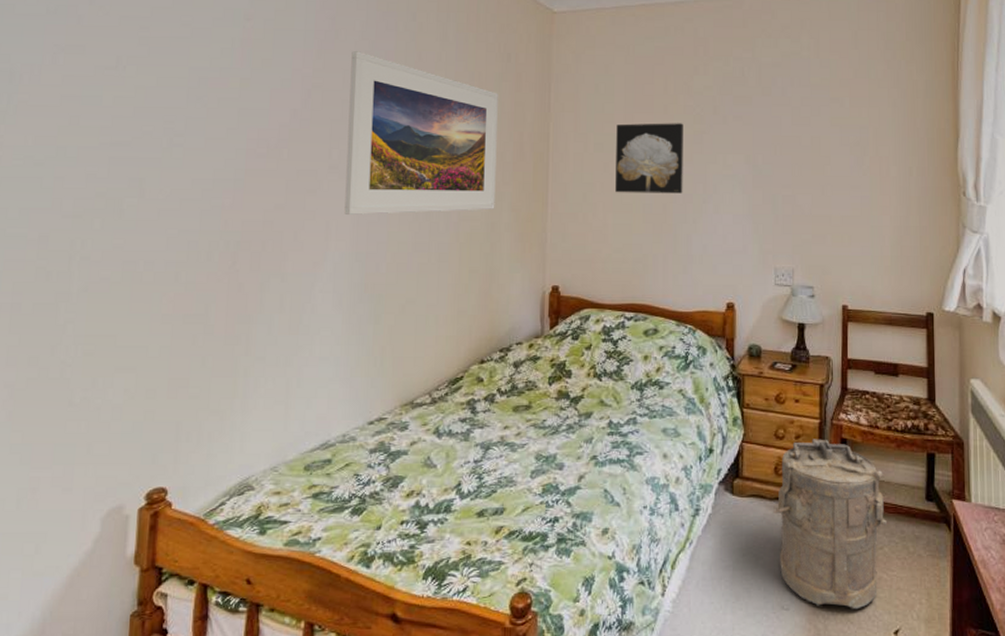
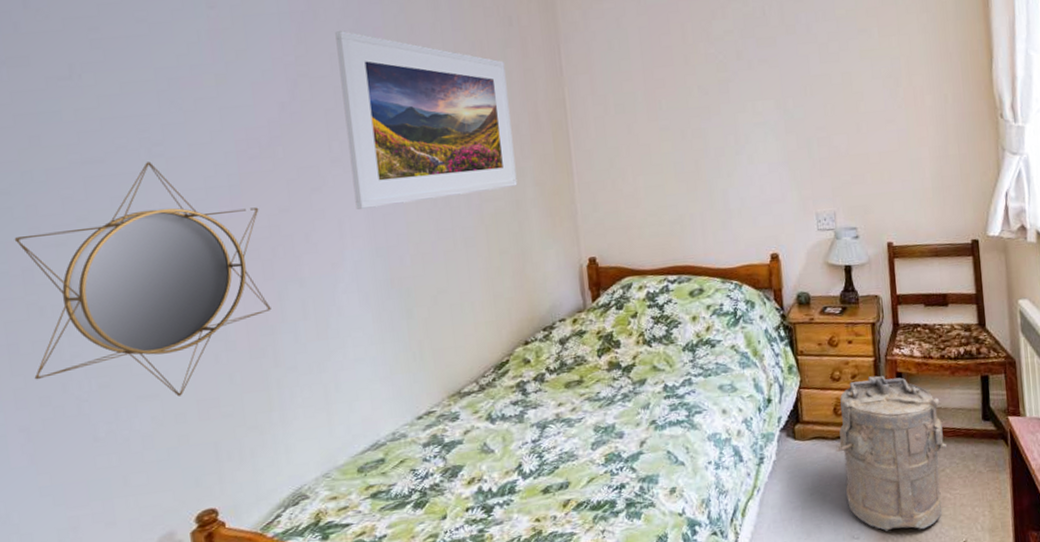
home mirror: none [28,150,257,372] -> present [14,162,271,397]
wall art: present [615,123,683,194] -> none [636,73,714,155]

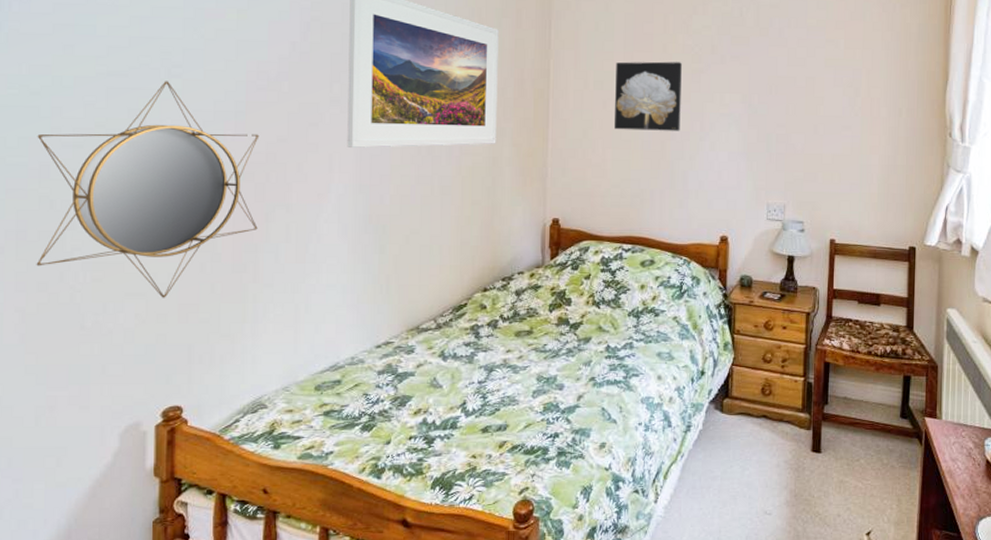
wall art: none [636,73,714,155] -> present [615,61,682,131]
laundry hamper: present [835,375,947,532] -> none [758,362,864,514]

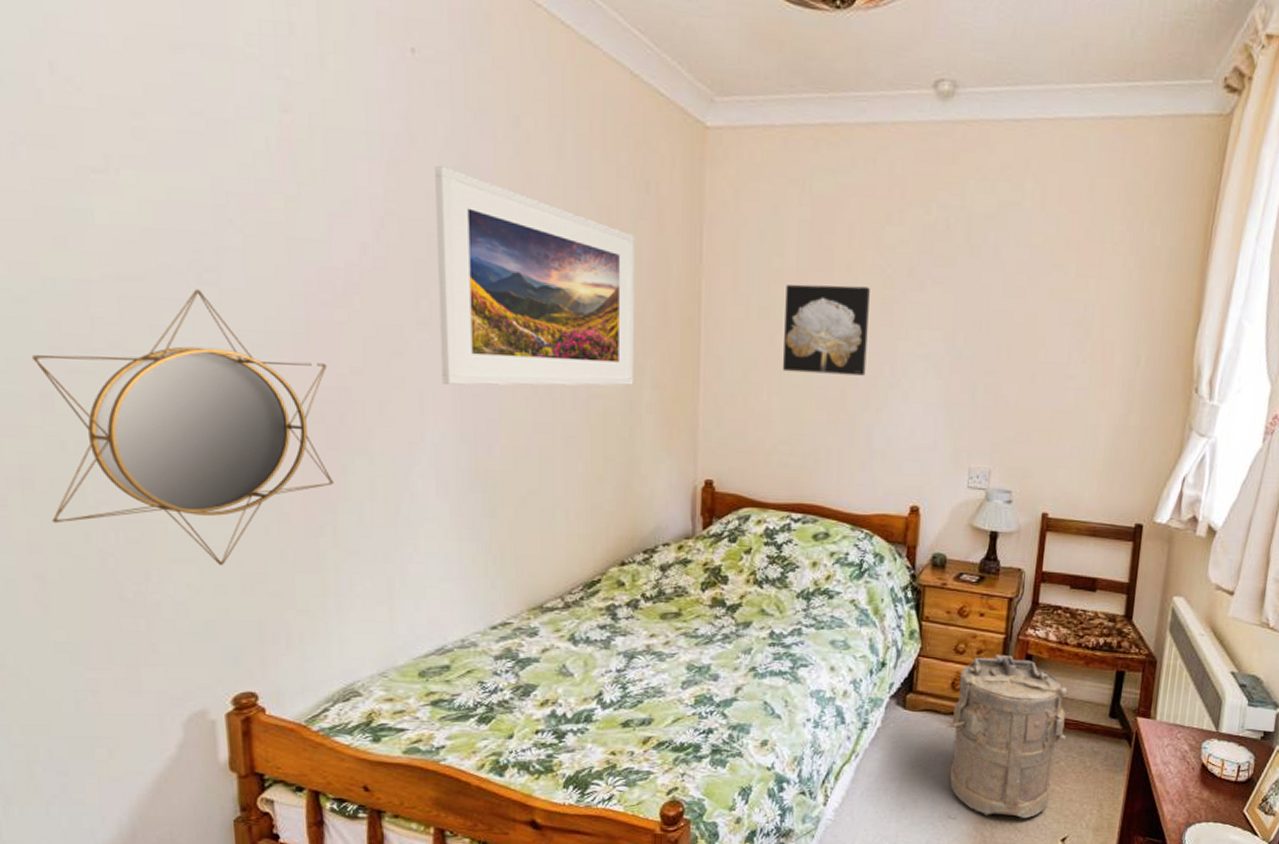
laundry hamper: none [758,362,864,514] -> present [946,654,1068,819]

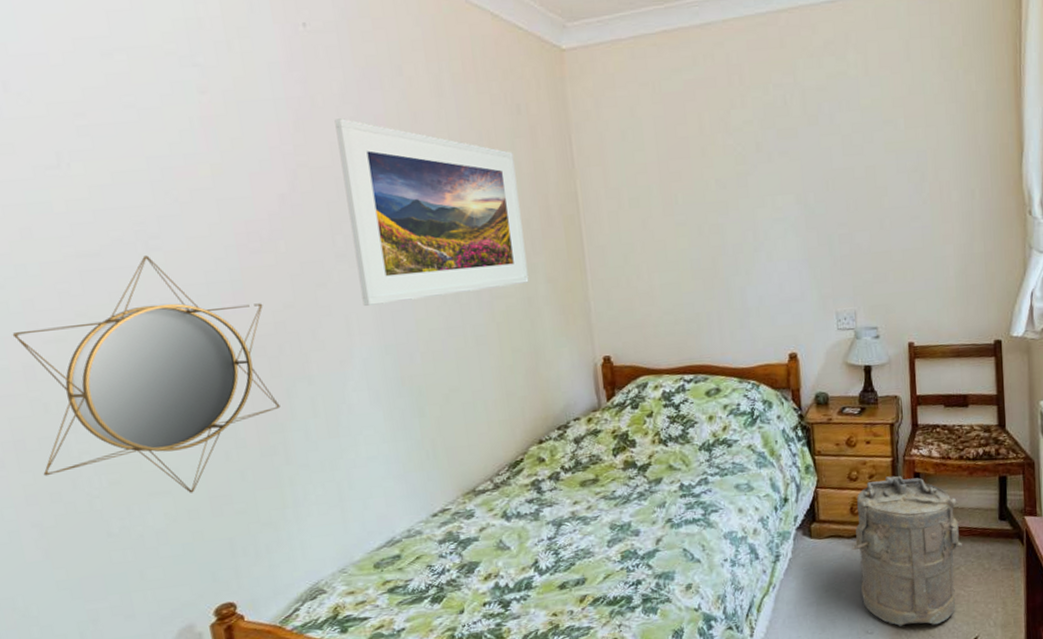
wall art: present [783,284,870,376] -> none [651,166,732,251]

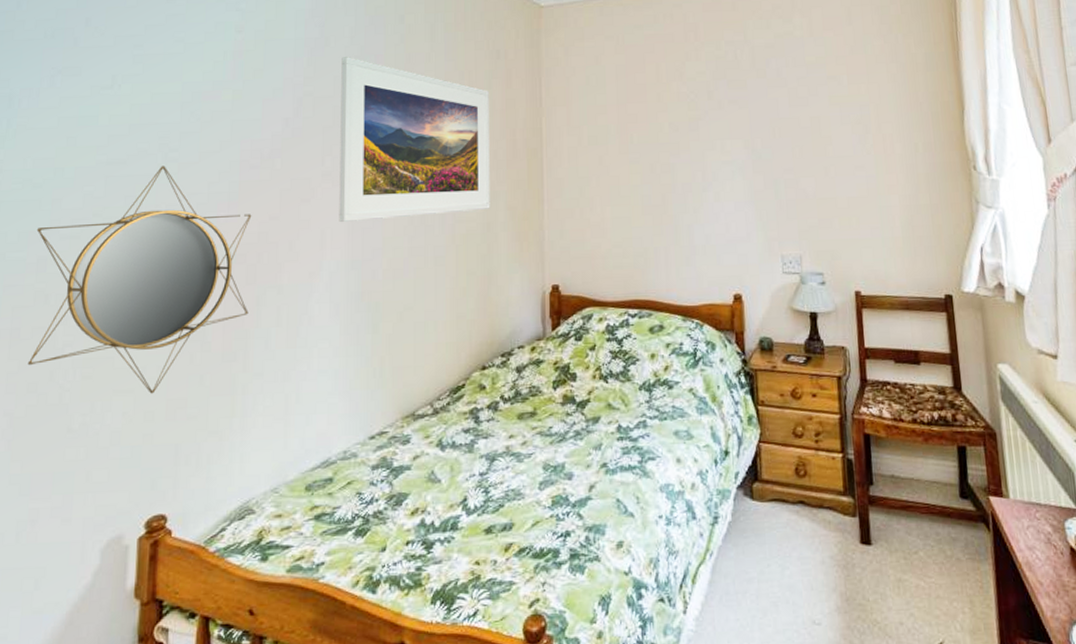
laundry hamper: present [851,475,962,627] -> none [796,435,920,622]

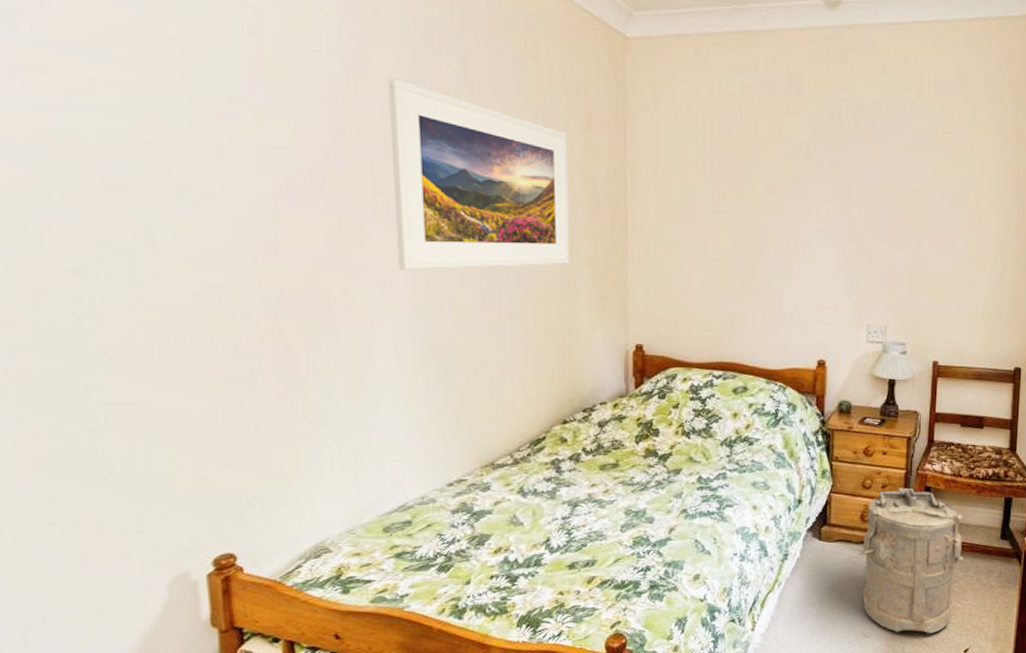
home mirror: present [27,166,252,394] -> none [25,194,303,440]
laundry hamper: none [796,435,920,622] -> present [857,487,963,634]

